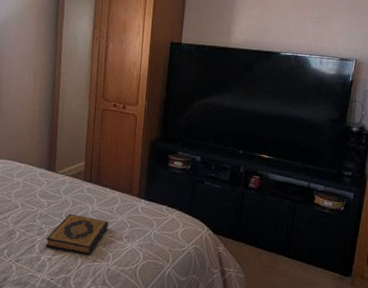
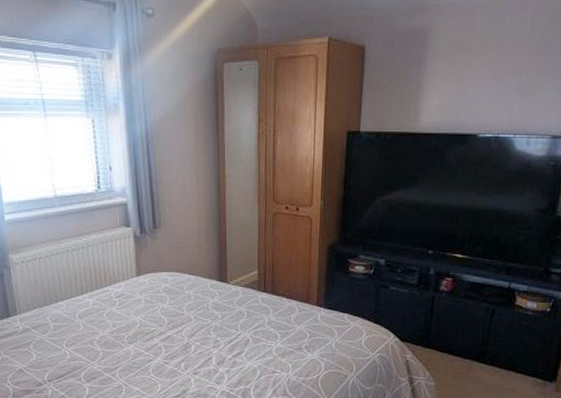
hardback book: present [45,213,109,255] -> none [222,325,287,366]

